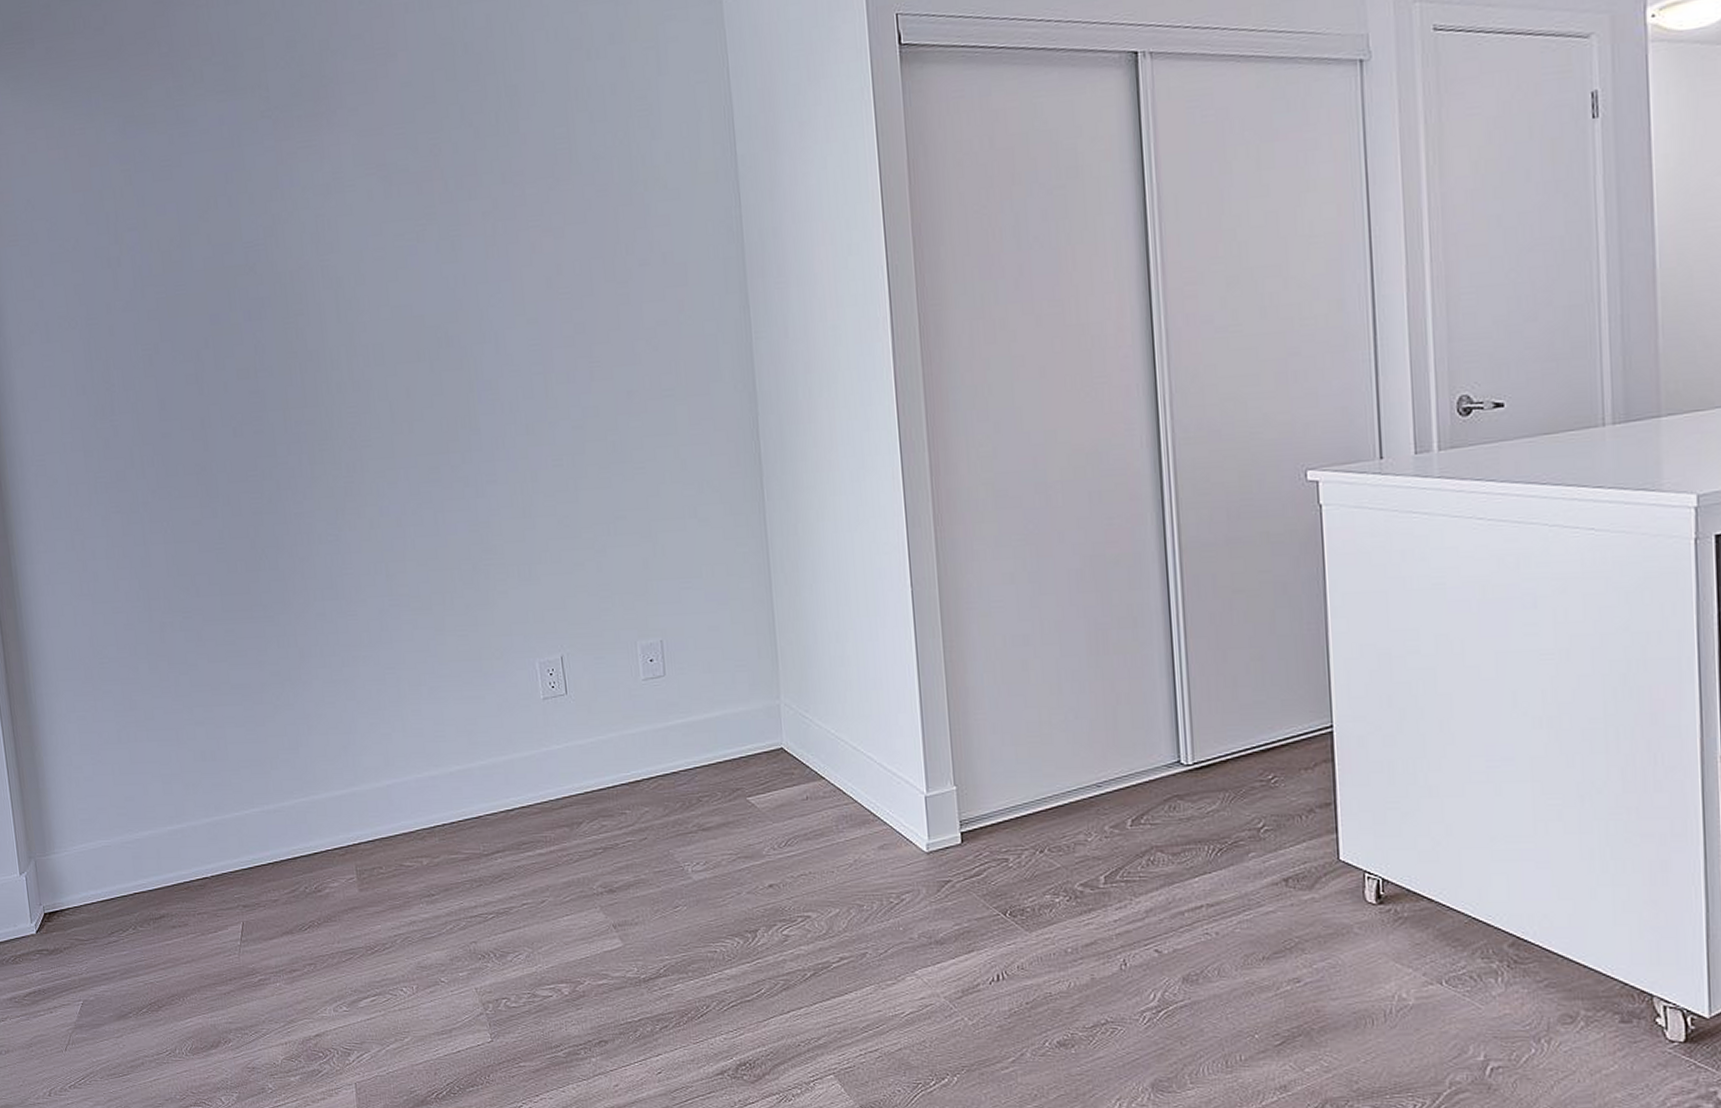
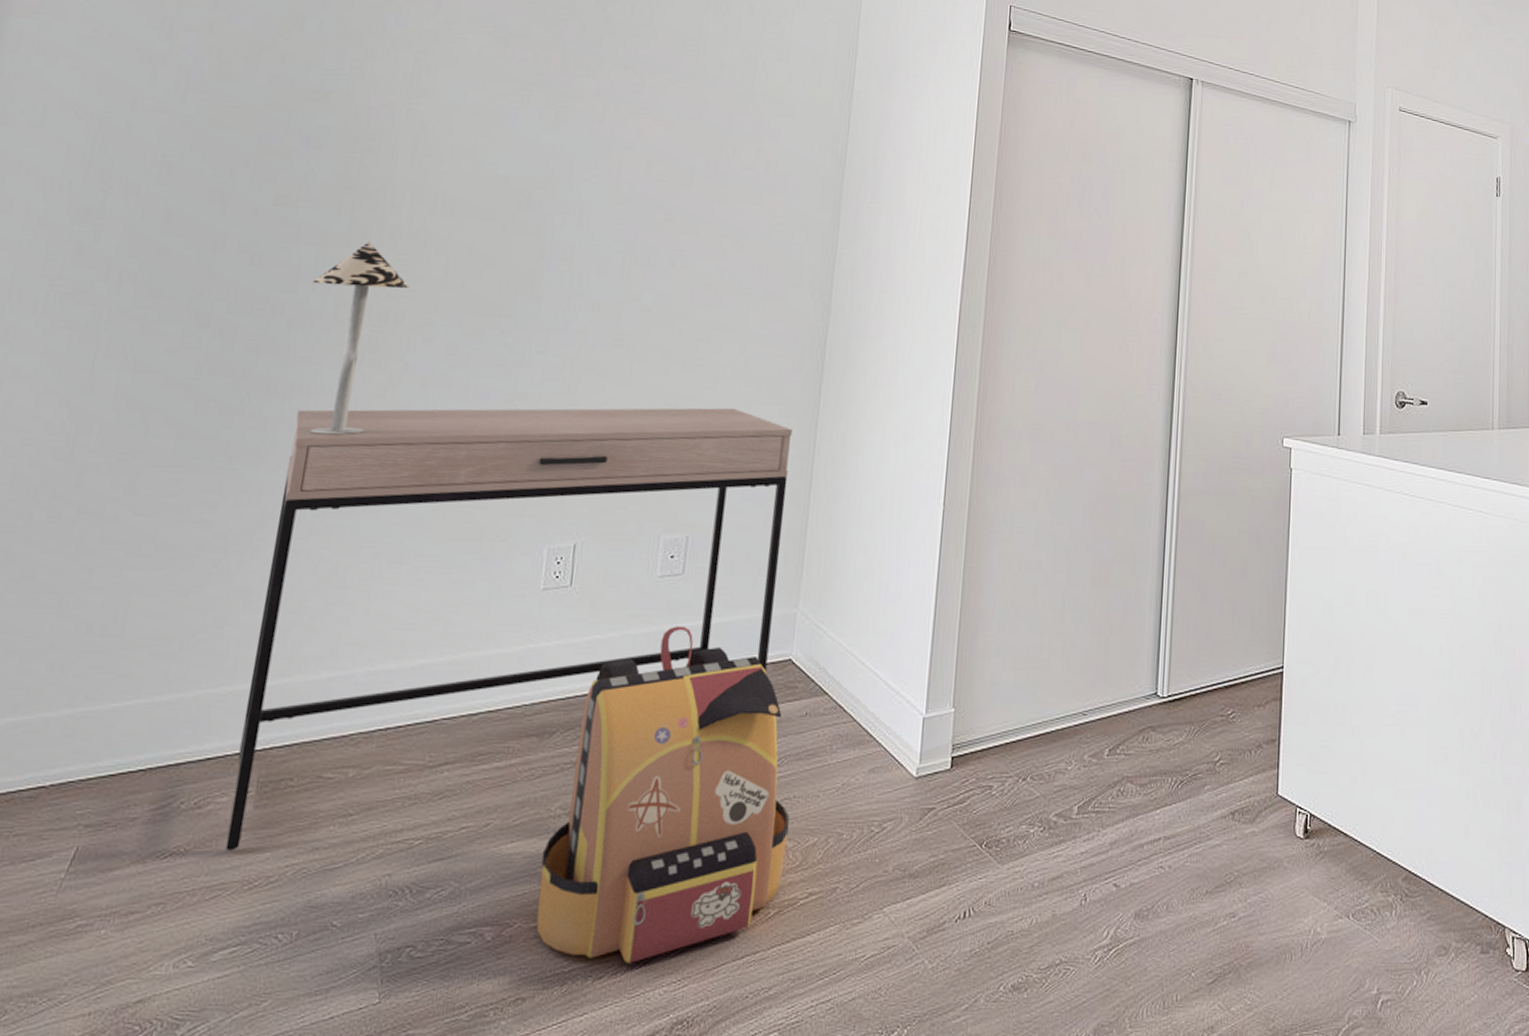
table lamp: none [286,399,366,580] -> present [310,241,410,435]
desk: none [304,512,761,924] -> present [225,407,793,851]
backpack: none [594,723,812,1015] -> present [536,626,790,963]

